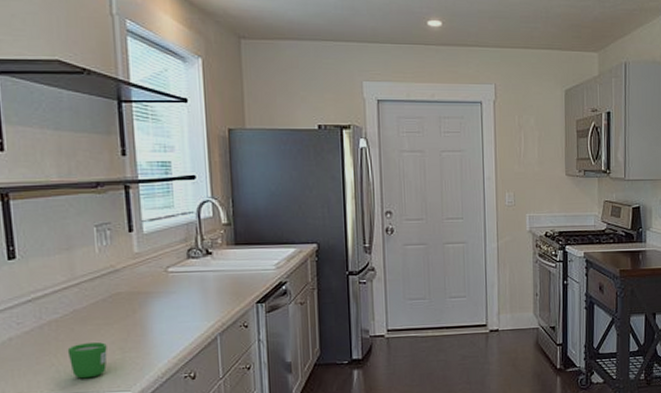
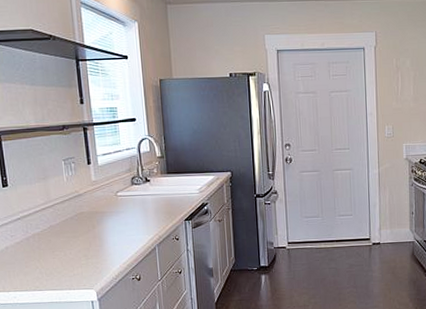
mug: present [67,342,107,379] -> none [47,251,76,279]

